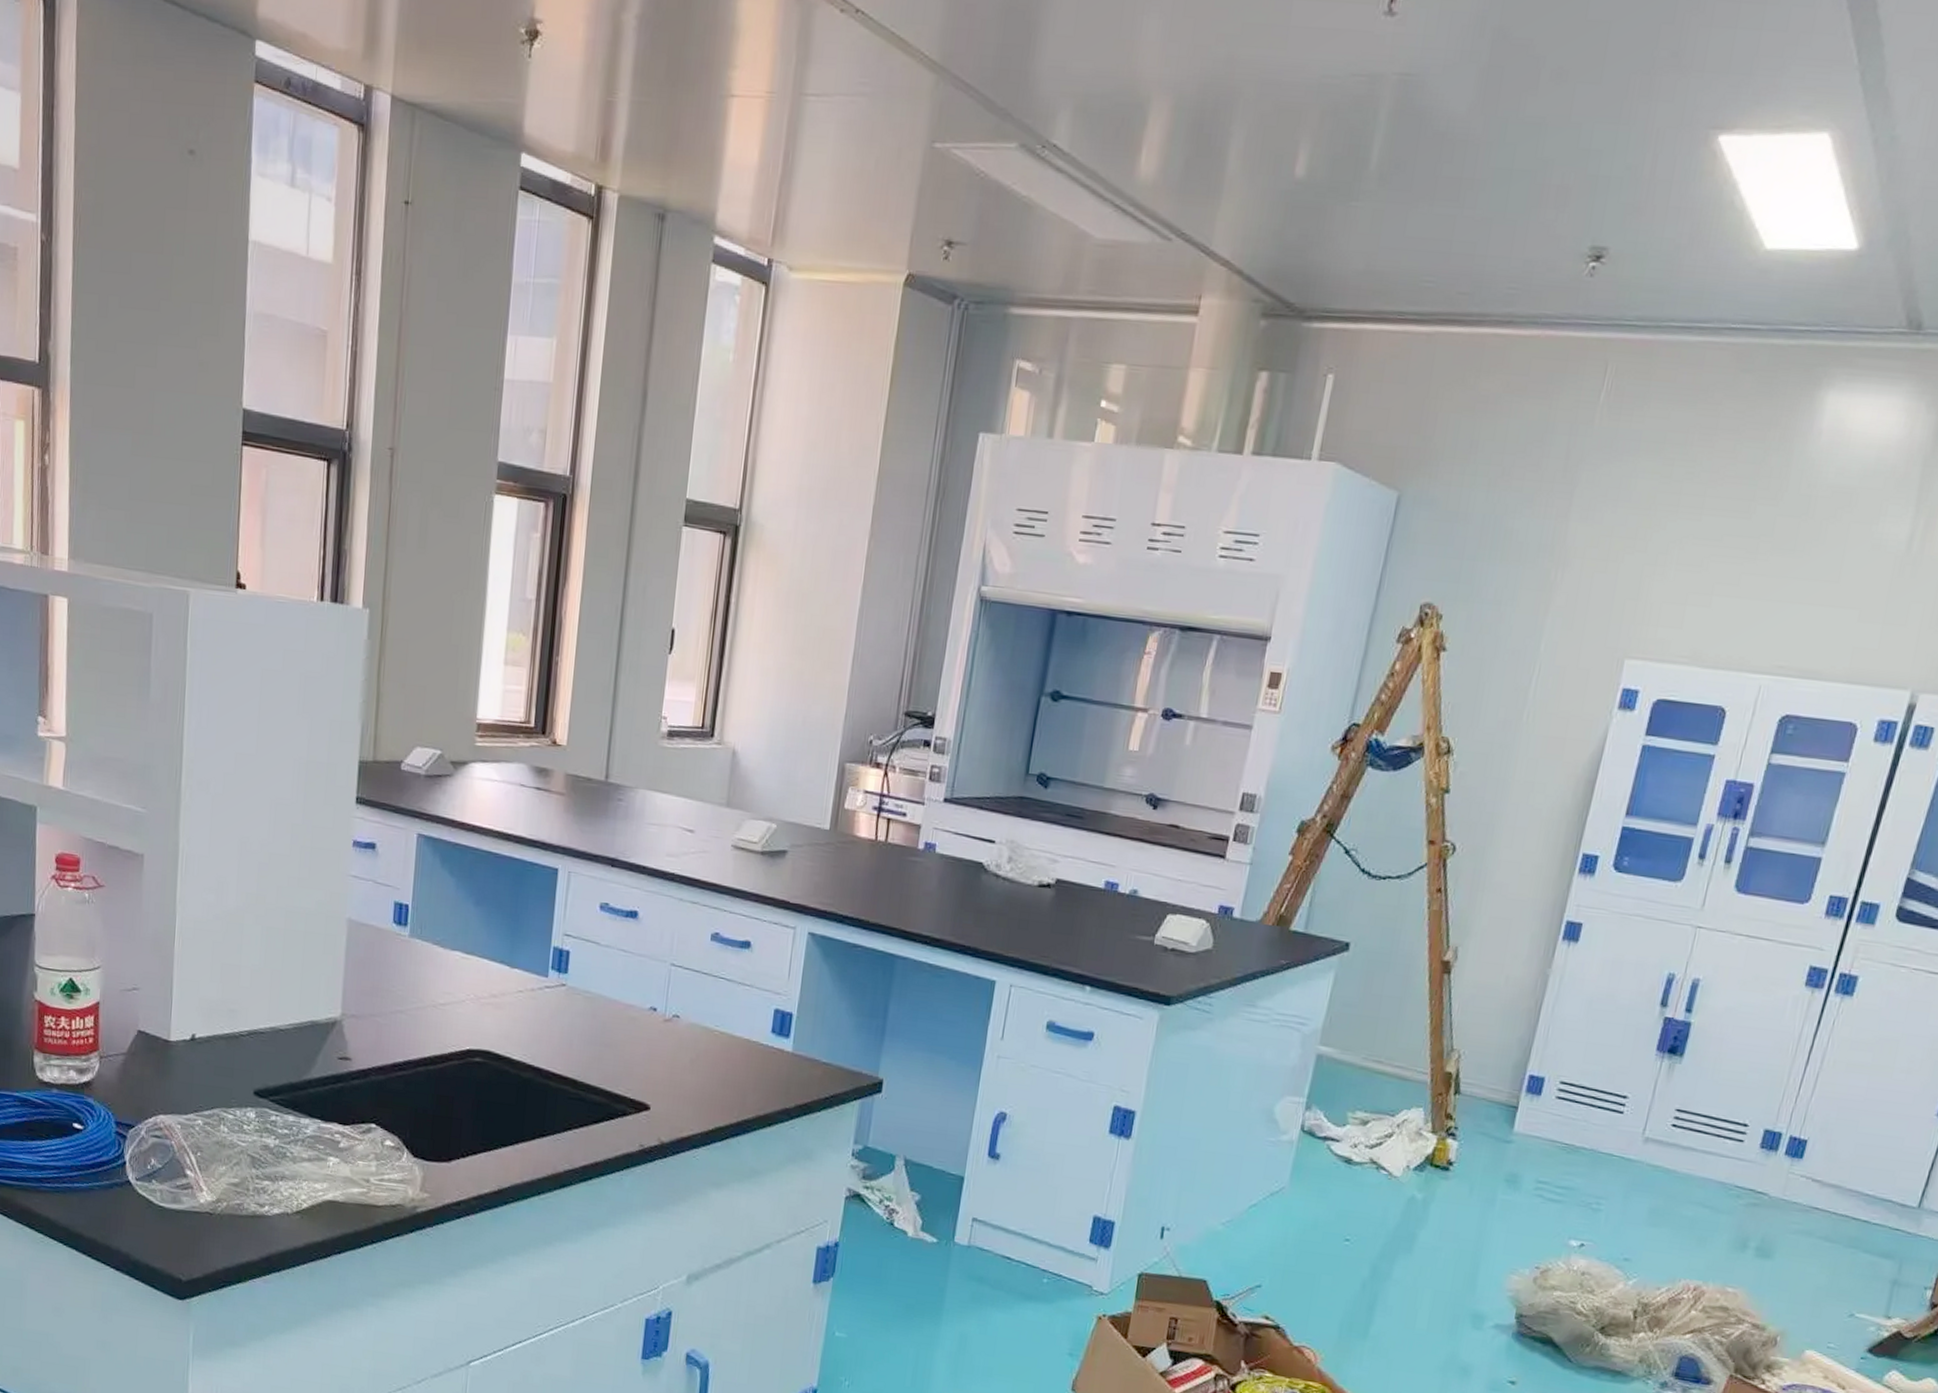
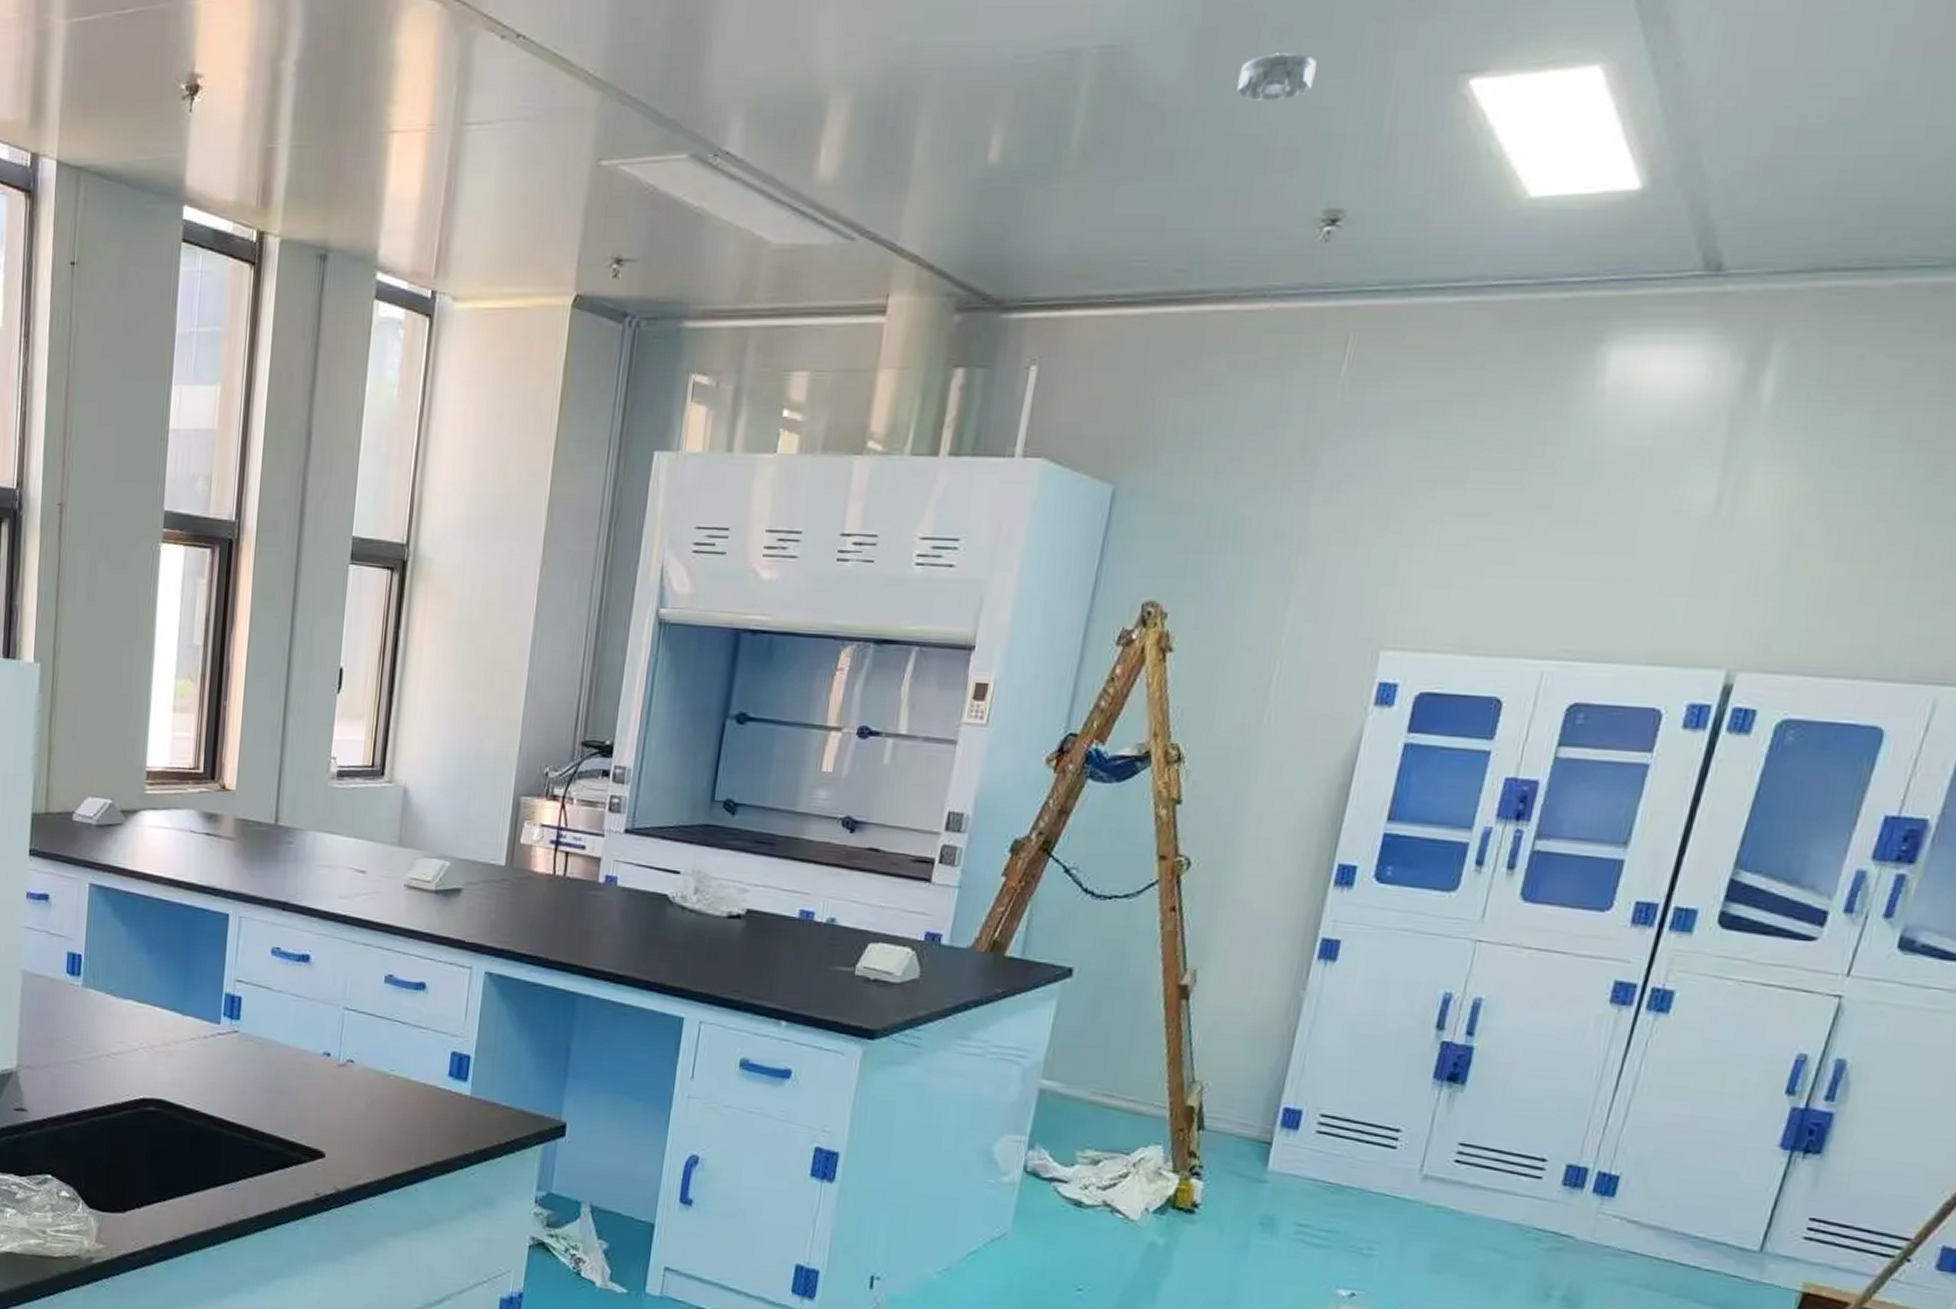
smoke detector: none [1518,95,1589,140] -> present [1237,53,1317,101]

